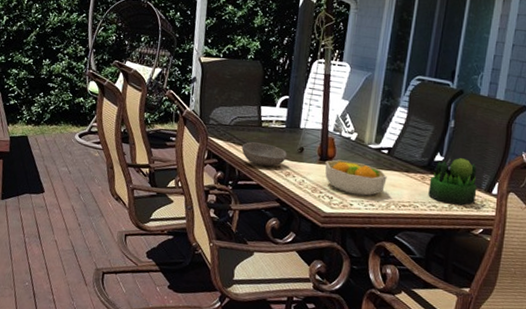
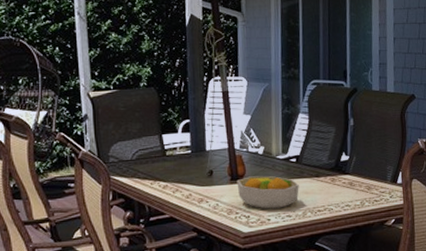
bowl: present [241,142,287,167] -> none [148,173,197,197]
plant: present [428,158,478,206] -> none [339,154,384,201]

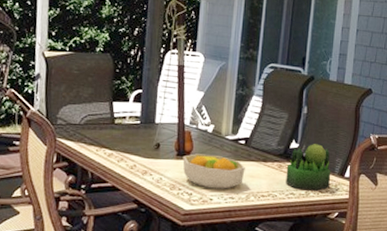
plant: none [339,154,384,201] -> present [286,144,331,191]

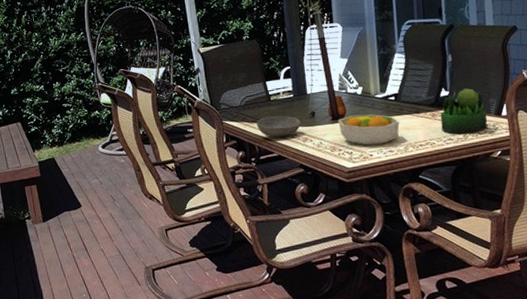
bowl: none [94,141,143,166] -> present [256,115,301,138]

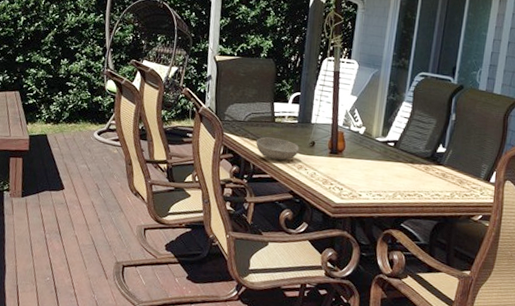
fruit bowl: present [338,114,400,146] -> none [335,152,393,187]
plant: present [440,88,488,134] -> none [431,149,477,194]

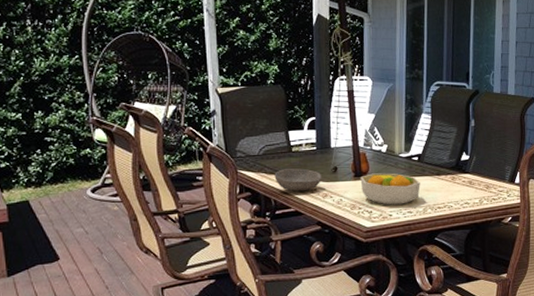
fruit bowl: none [335,152,393,187] -> present [360,173,421,206]

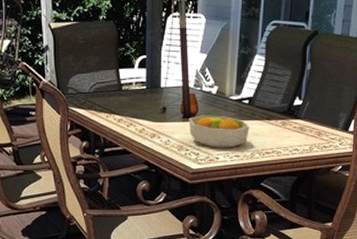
bowl: present [274,168,321,192] -> none [104,107,150,131]

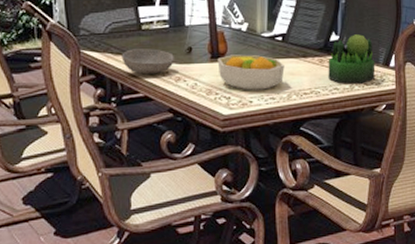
bowl: none [104,107,150,131] -> present [121,48,174,75]
plant: none [290,100,335,146] -> present [328,34,375,84]

